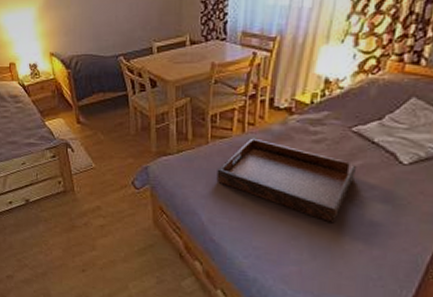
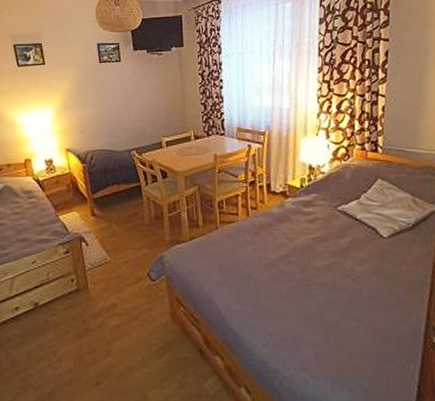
serving tray: present [216,138,357,224] -> none [228,221,348,300]

